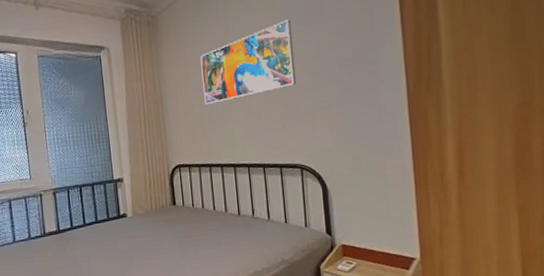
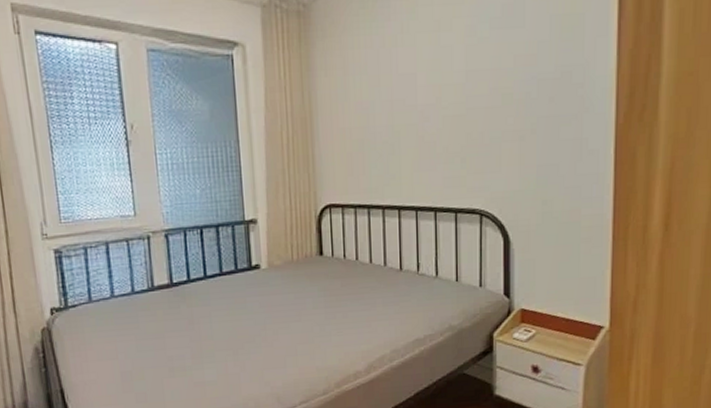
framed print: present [200,19,297,104] -> none [364,21,484,128]

